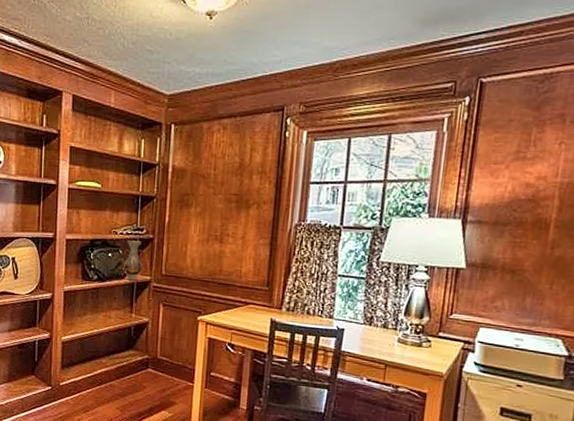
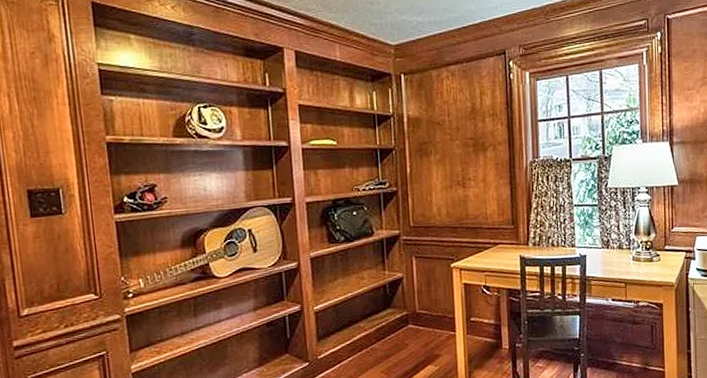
decorative vase: present [122,240,145,282] -> none [368,195,391,238]

